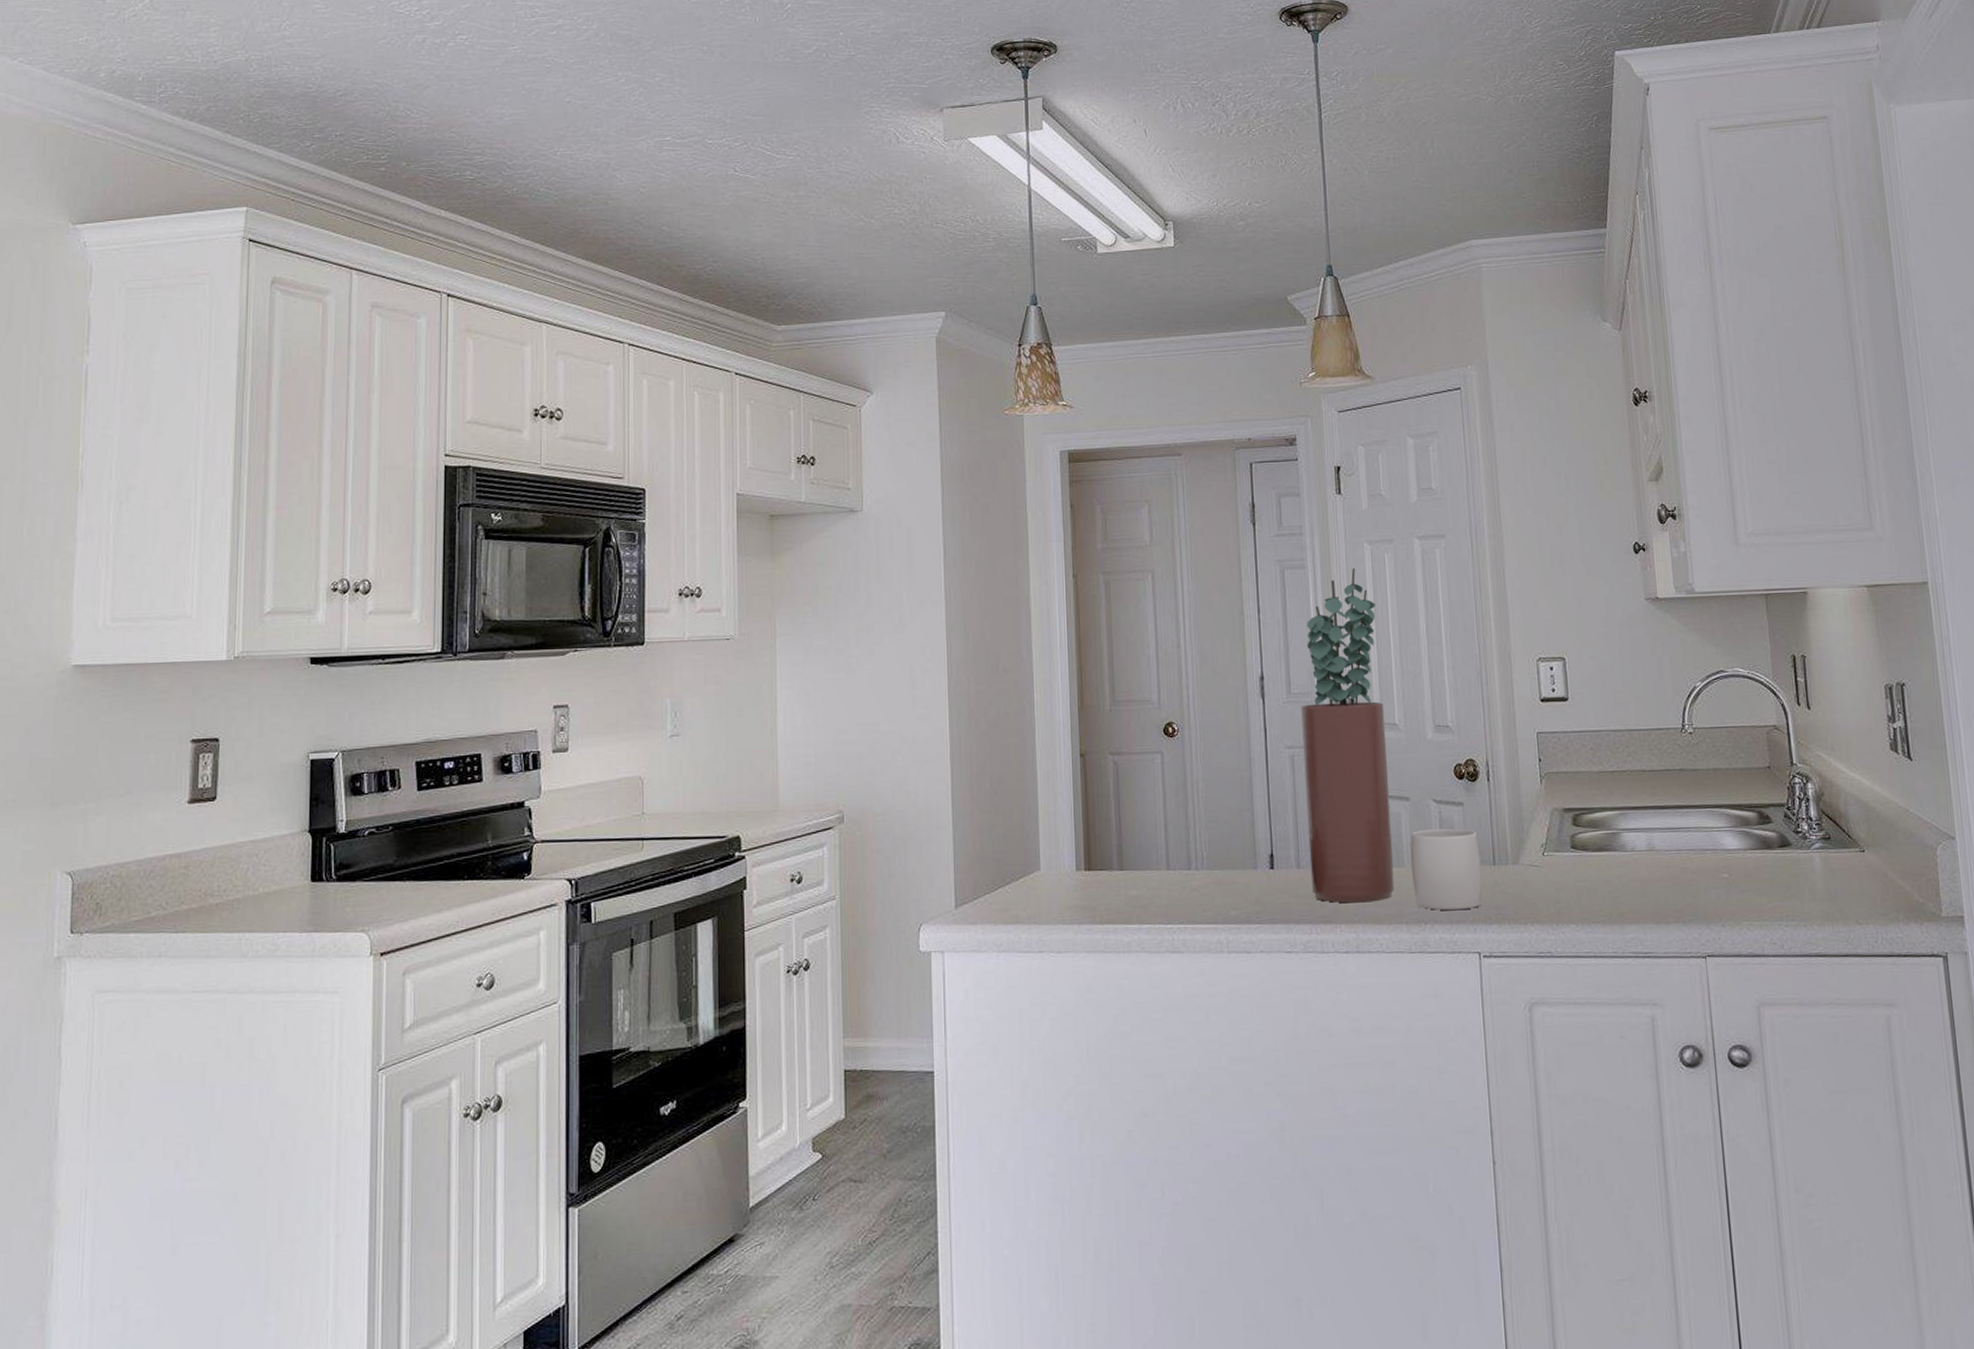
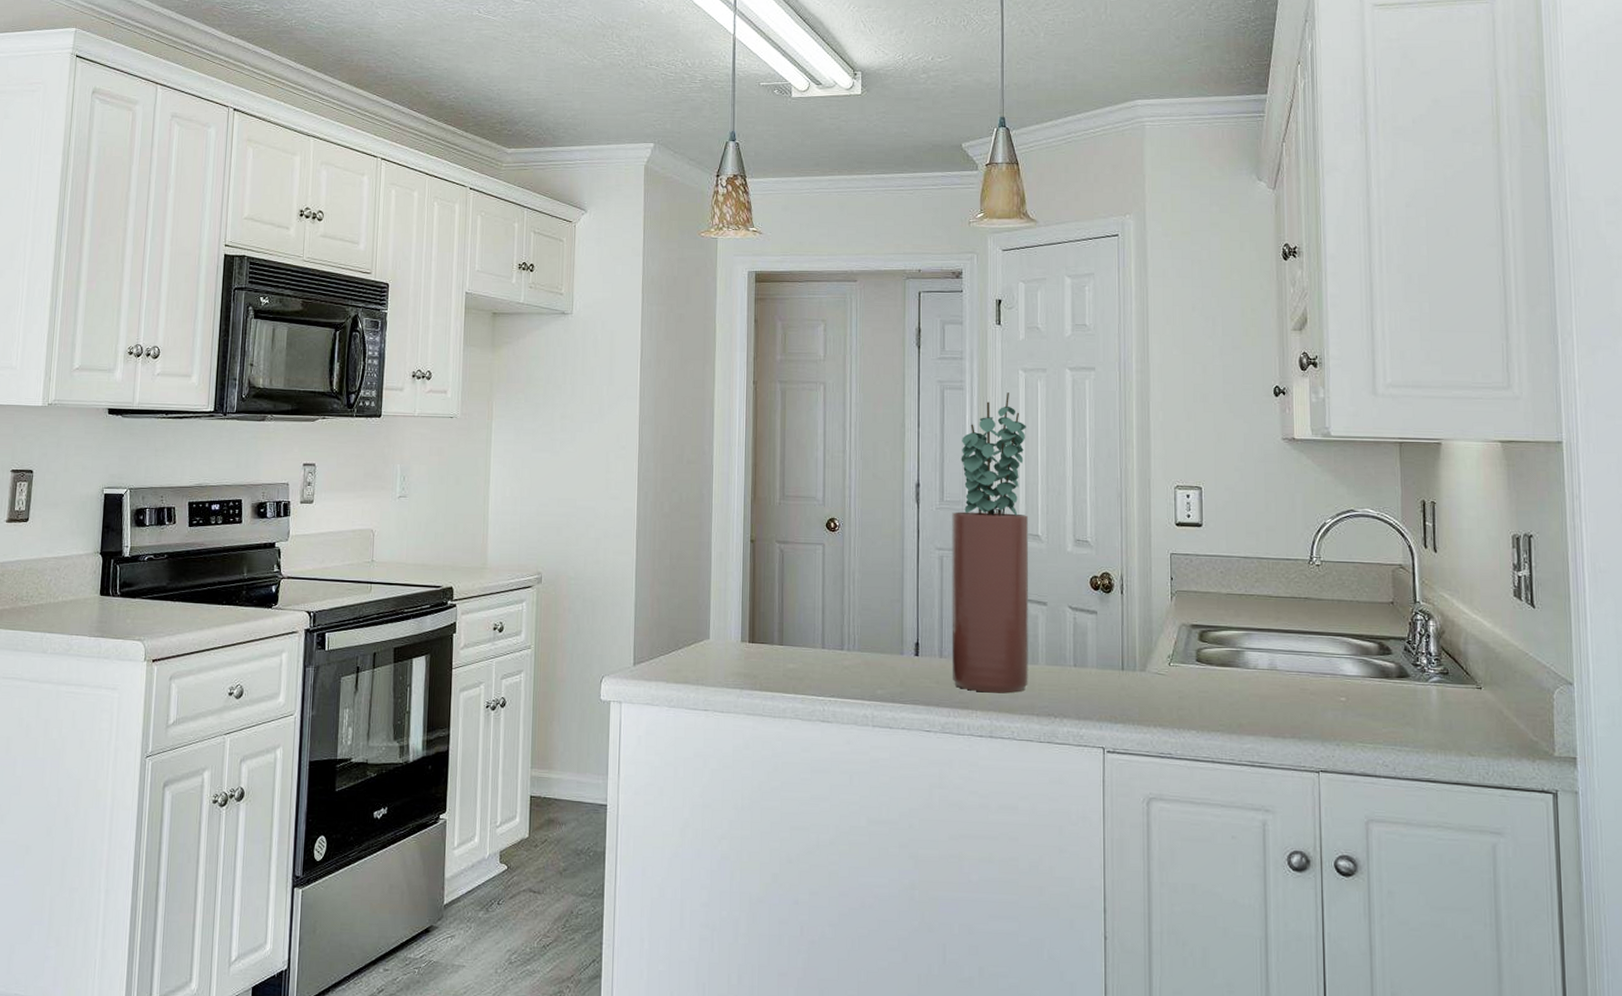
mug: present [1410,828,1482,911] -> none [1044,632,1110,708]

